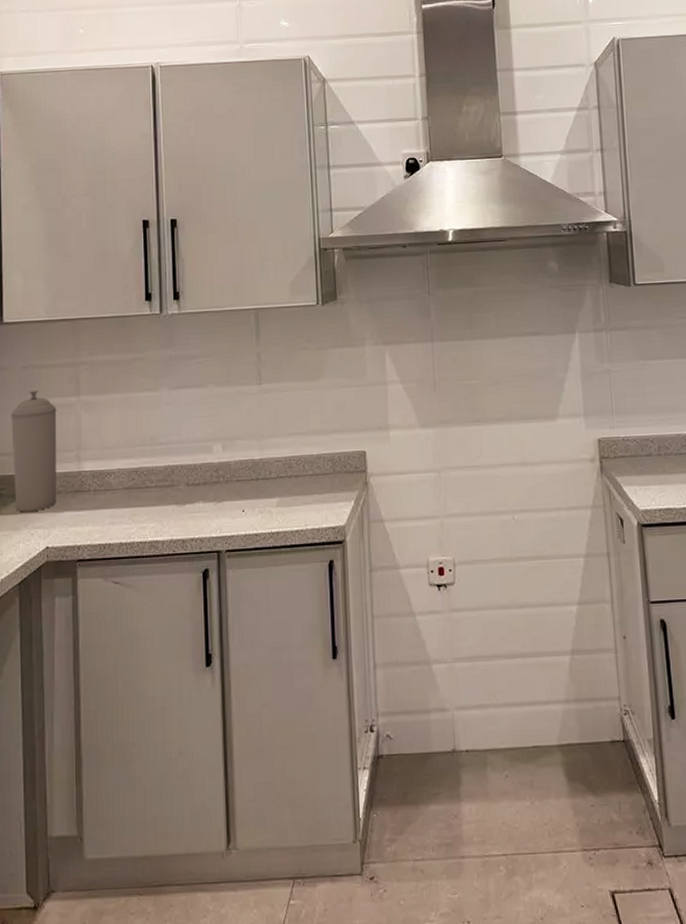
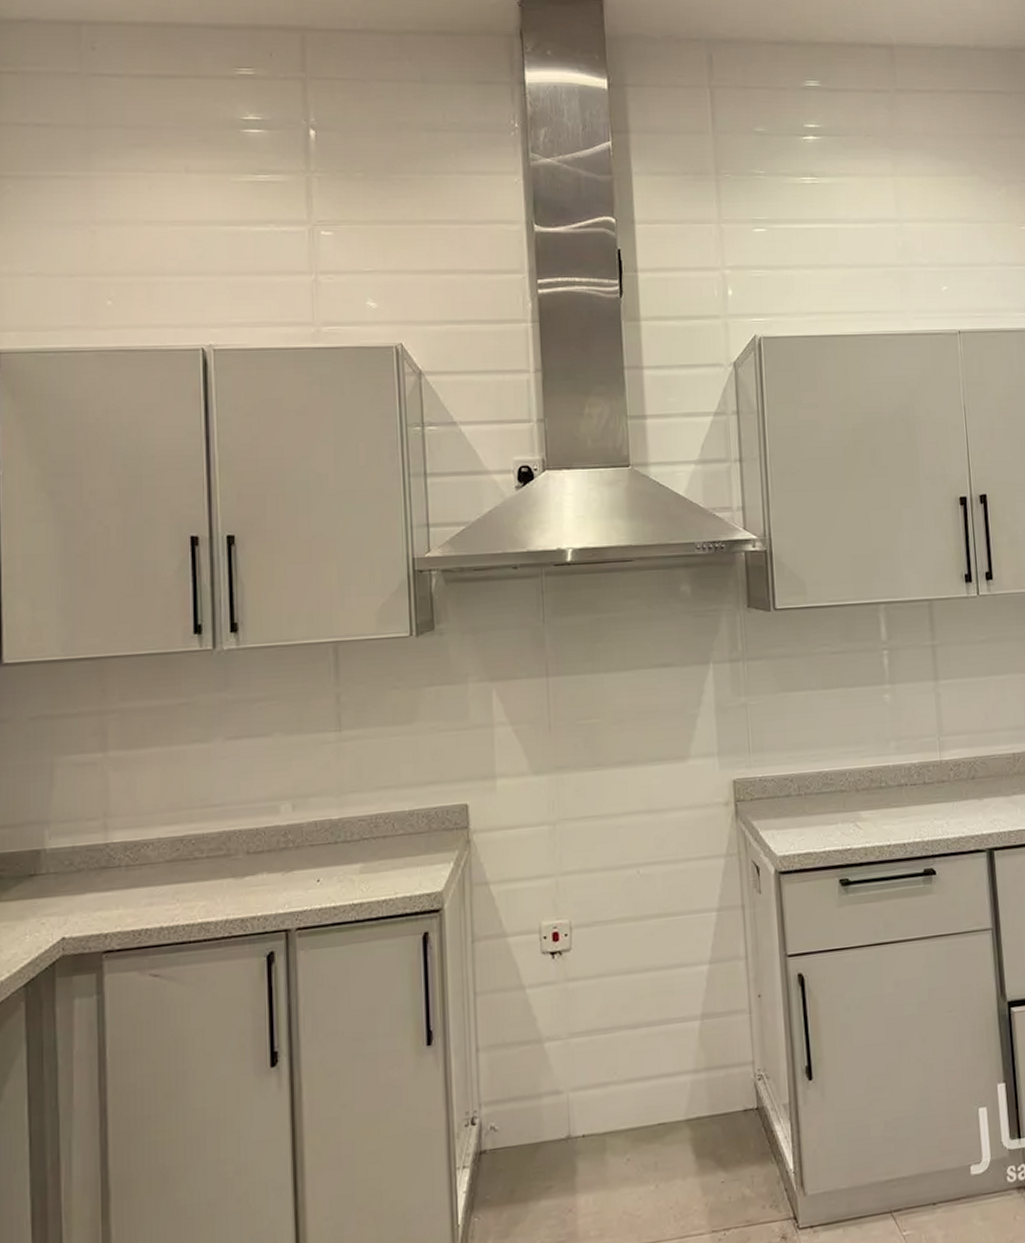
canister: present [10,390,57,512] -> none [12,746,77,897]

